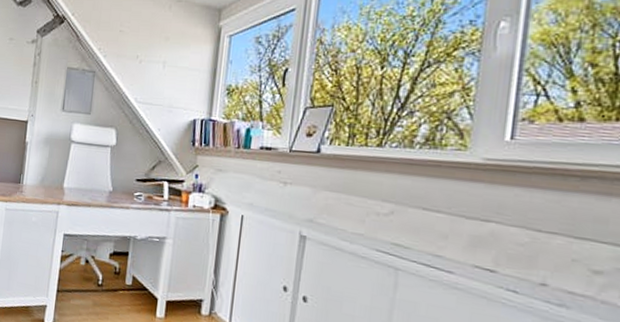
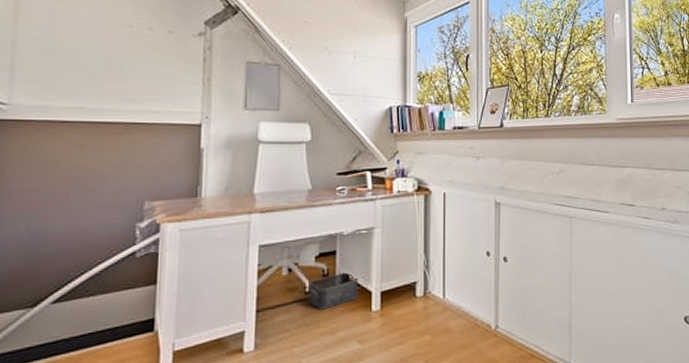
storage bin: none [101,273,146,305] -> present [310,272,358,310]

